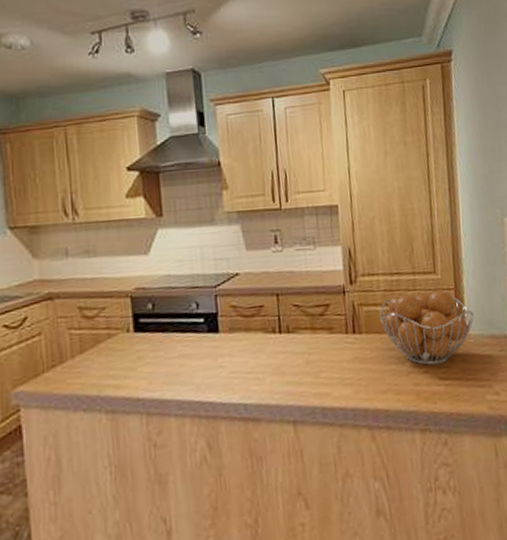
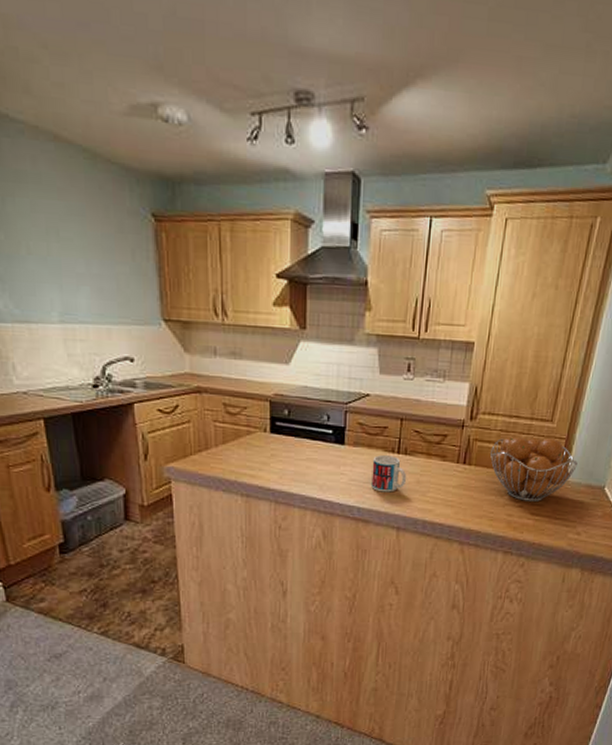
mug: none [253,336,295,382] -> present [371,455,407,493]

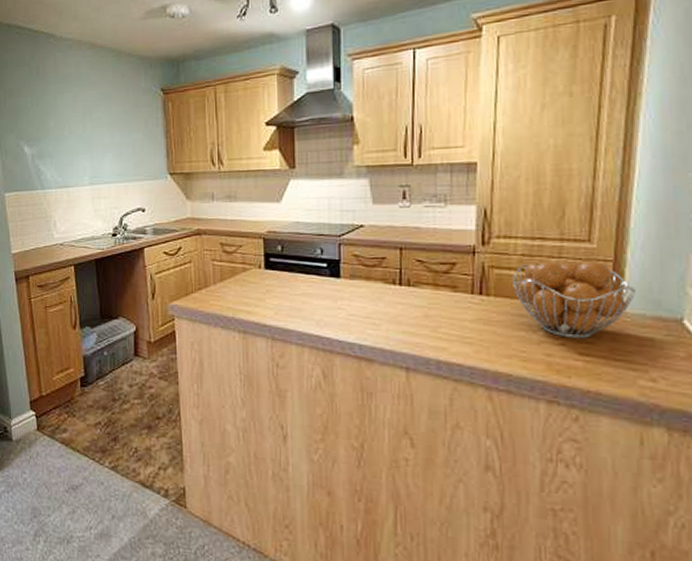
mug: present [371,455,407,493] -> none [372,288,413,328]

